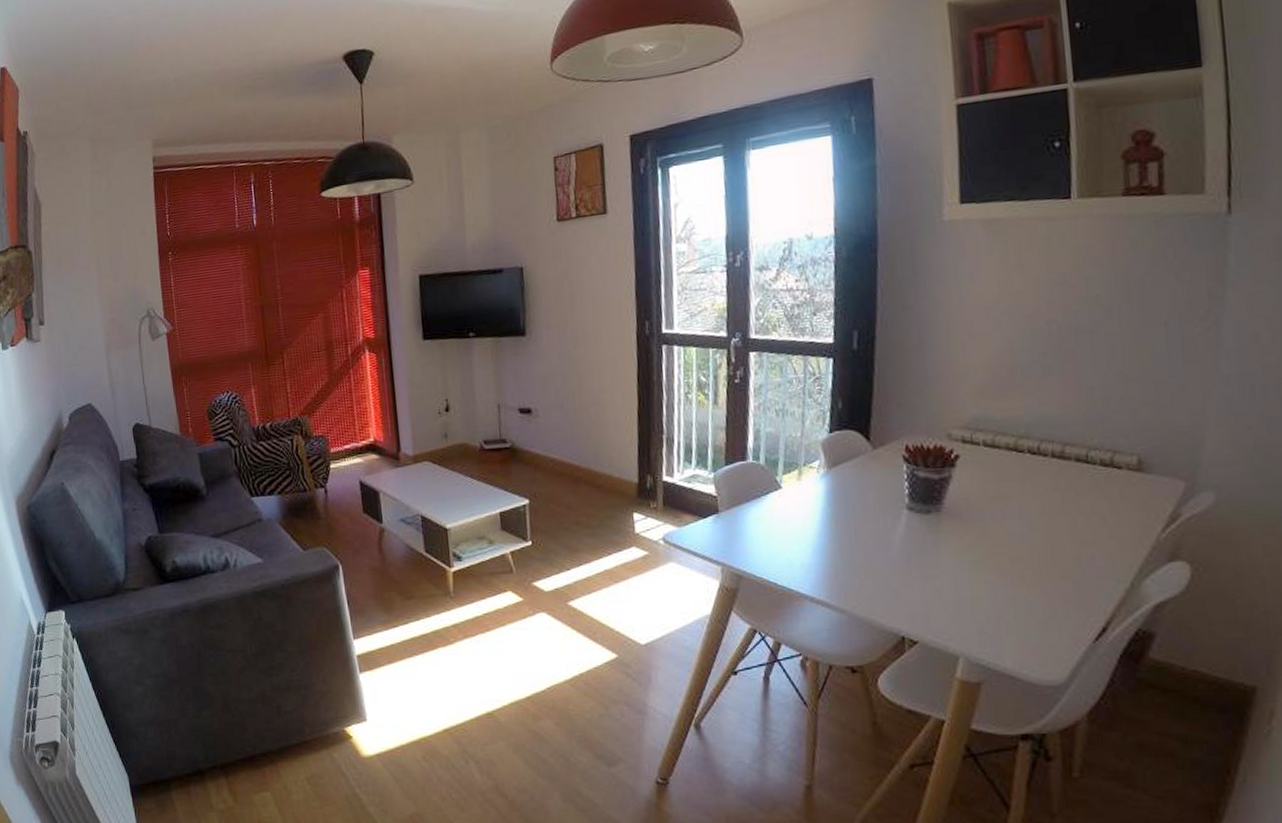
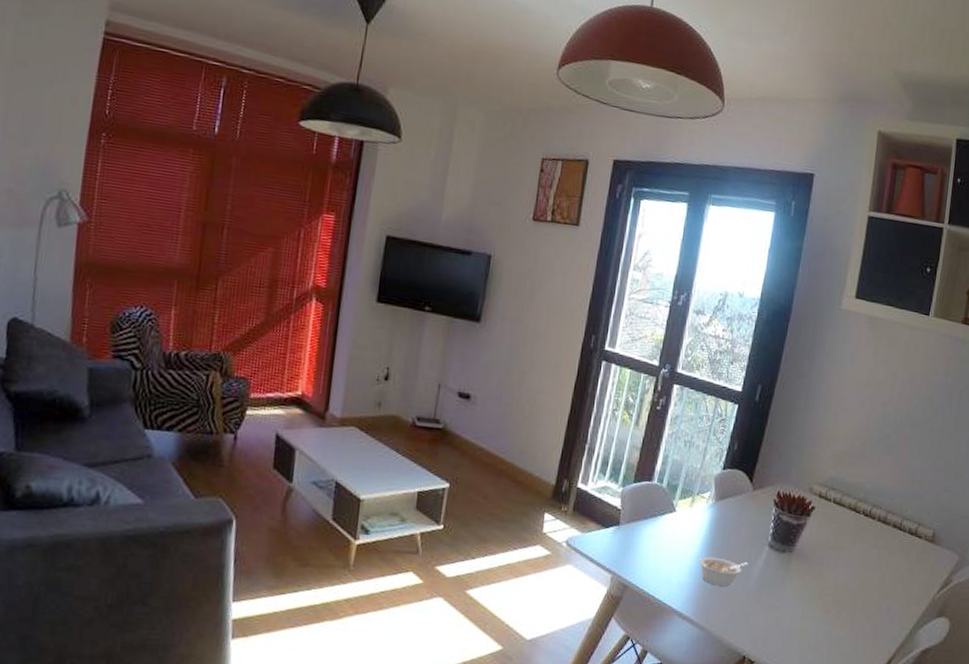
legume: none [821,530,885,562] -> present [698,556,748,587]

